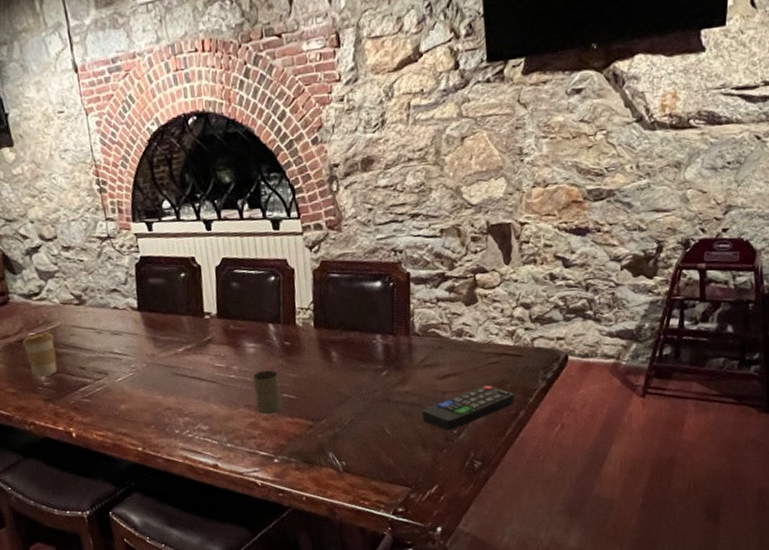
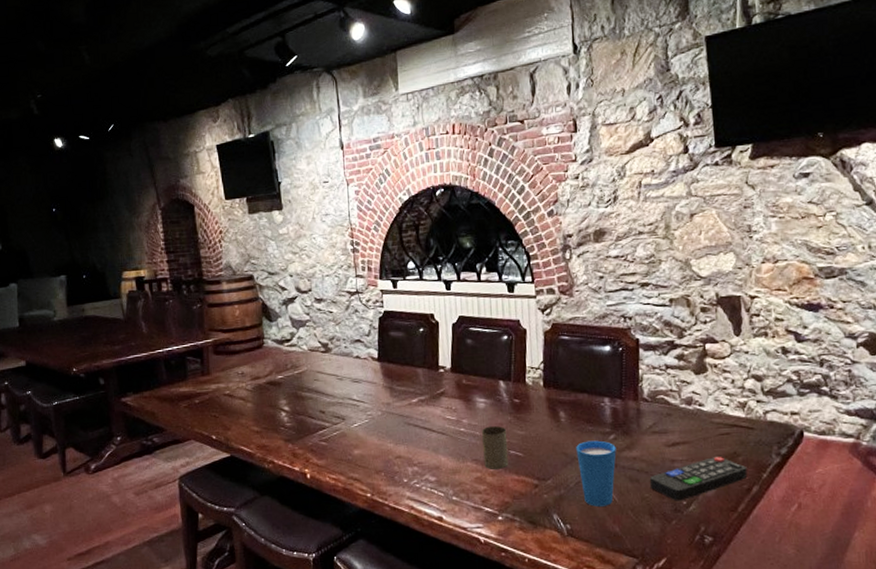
coffee cup: present [22,331,58,377] -> none [270,375,300,418]
cup: none [349,377,389,442] -> present [576,440,617,507]

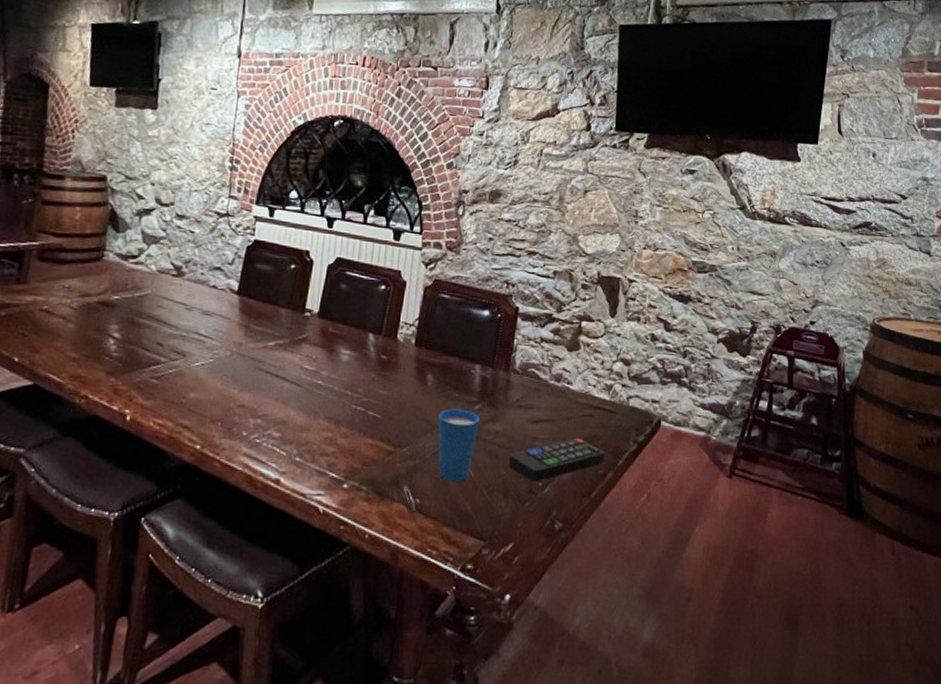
bottle: present [482,426,509,471] -> none [337,382,368,432]

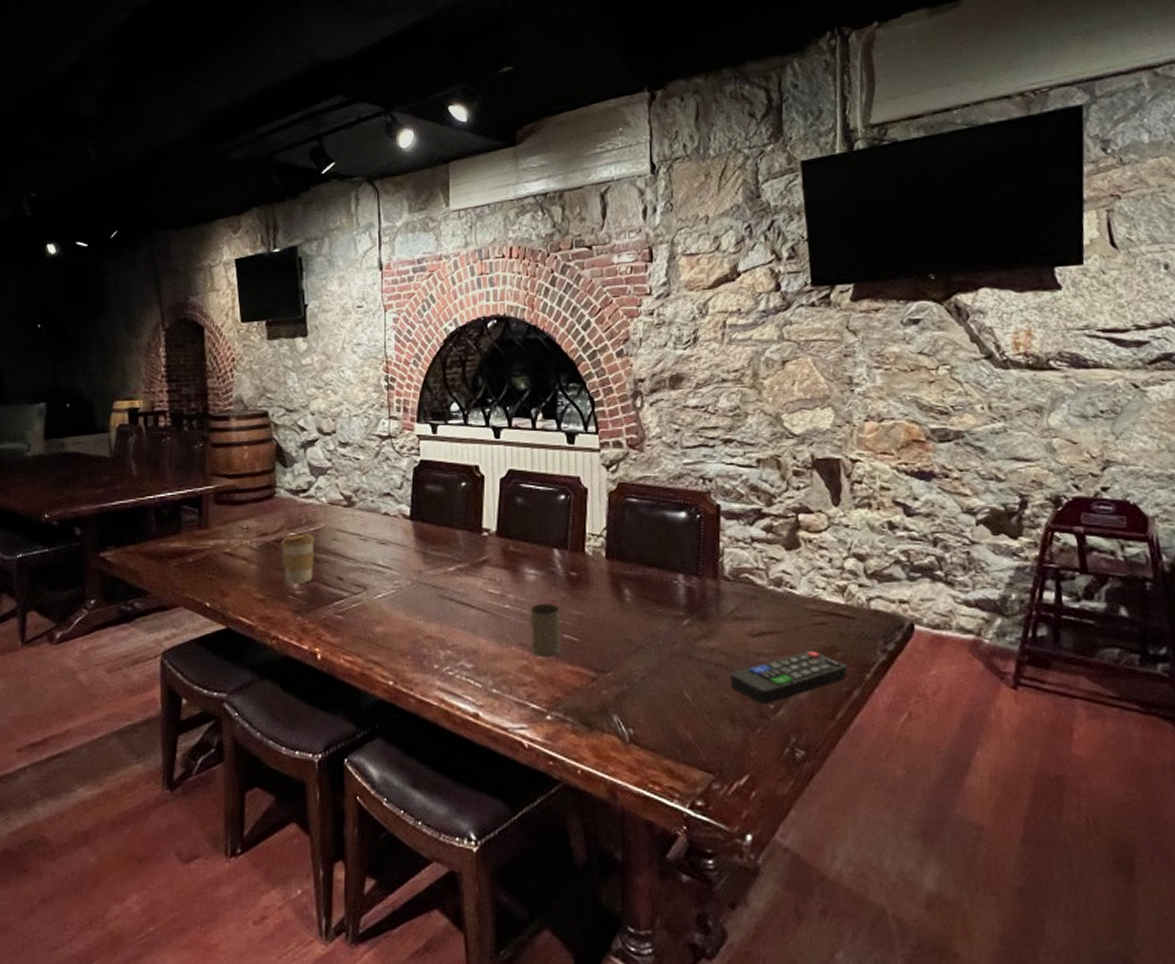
coffee cup: none [102,297,139,346] -> present [280,533,315,584]
bottle: none [337,382,368,432] -> present [531,604,561,658]
cup: present [438,408,480,482] -> none [643,626,691,707]

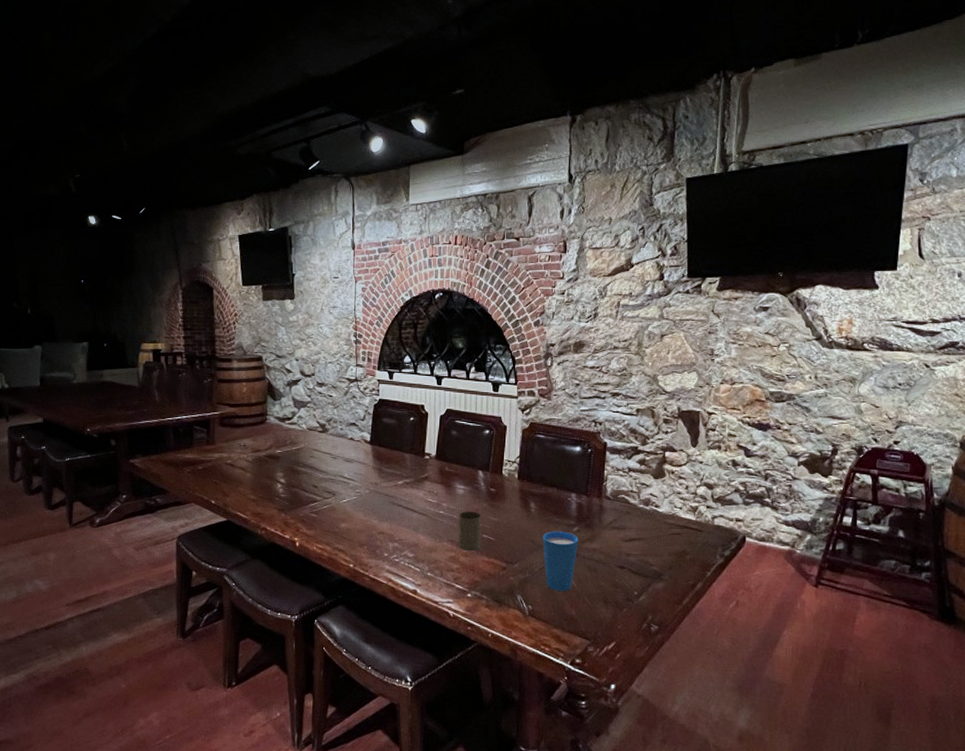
coffee cup: present [280,533,315,584] -> none [269,451,297,489]
cup: none [643,626,691,707] -> present [543,531,579,591]
remote control: present [730,651,848,704] -> none [606,554,694,592]

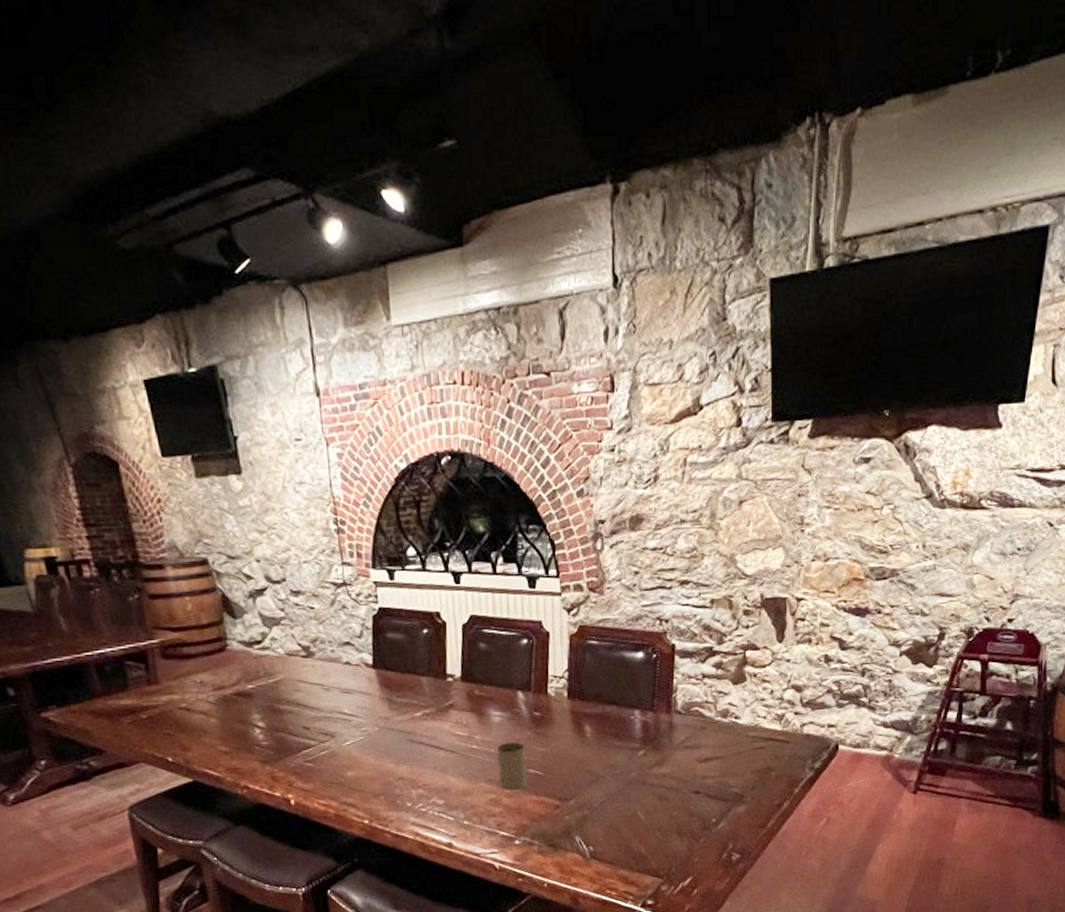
cup: present [543,531,579,591] -> none [602,756,645,827]

